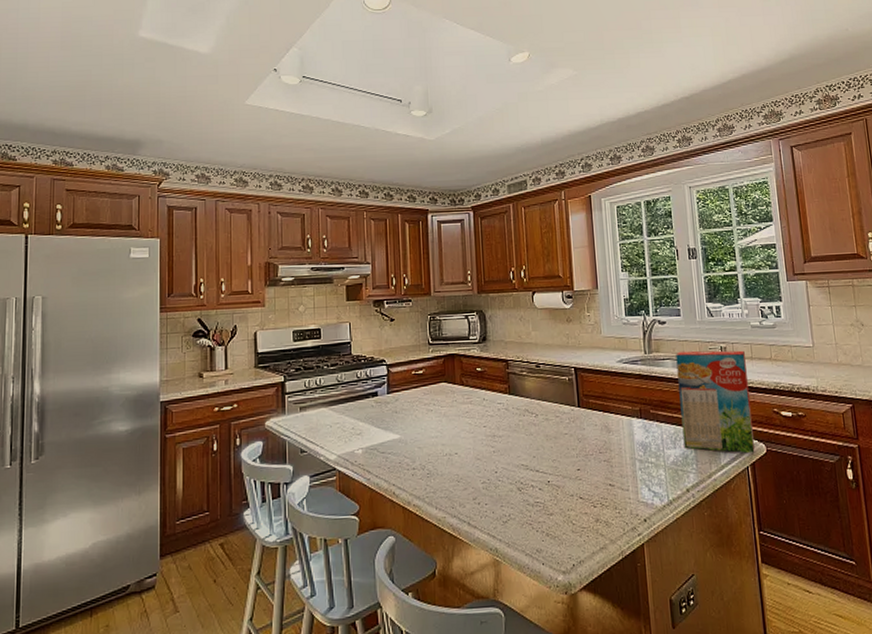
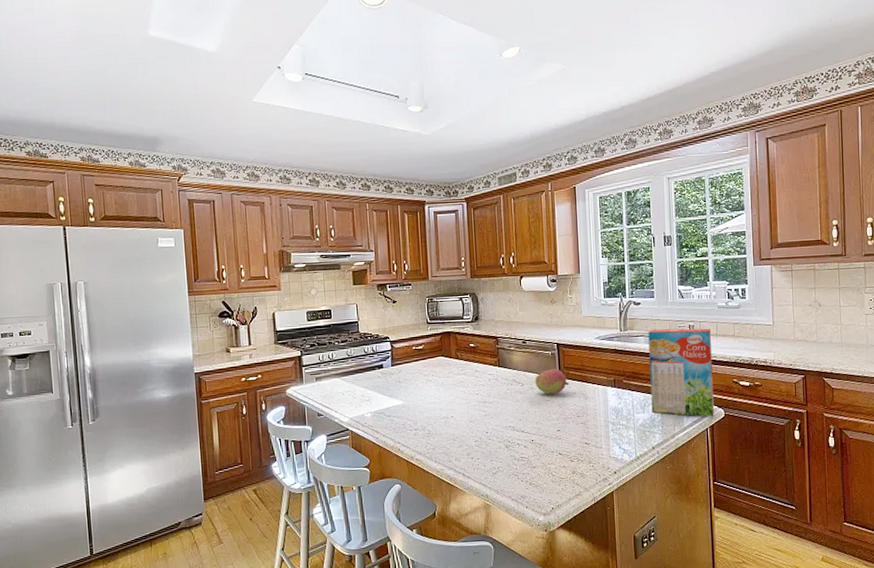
fruit: none [550,397,589,427] -> present [535,369,569,395]

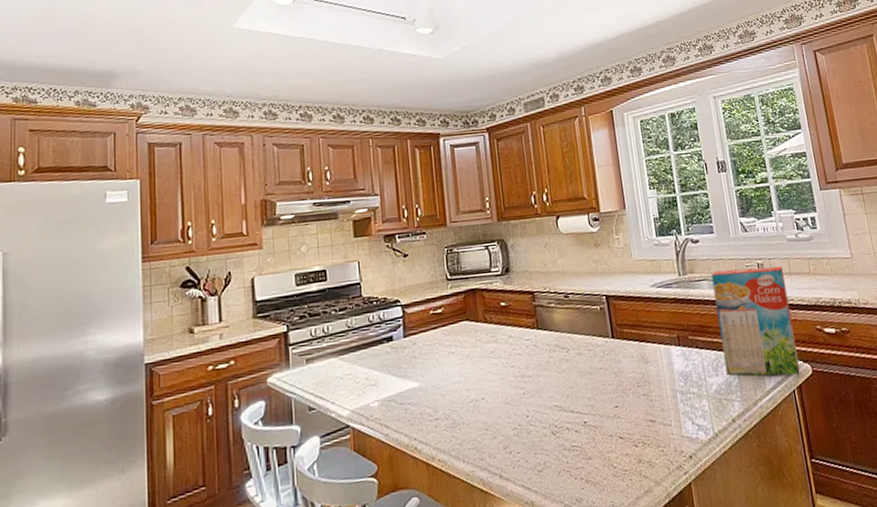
fruit: present [535,369,569,395] -> none [582,327,625,361]

